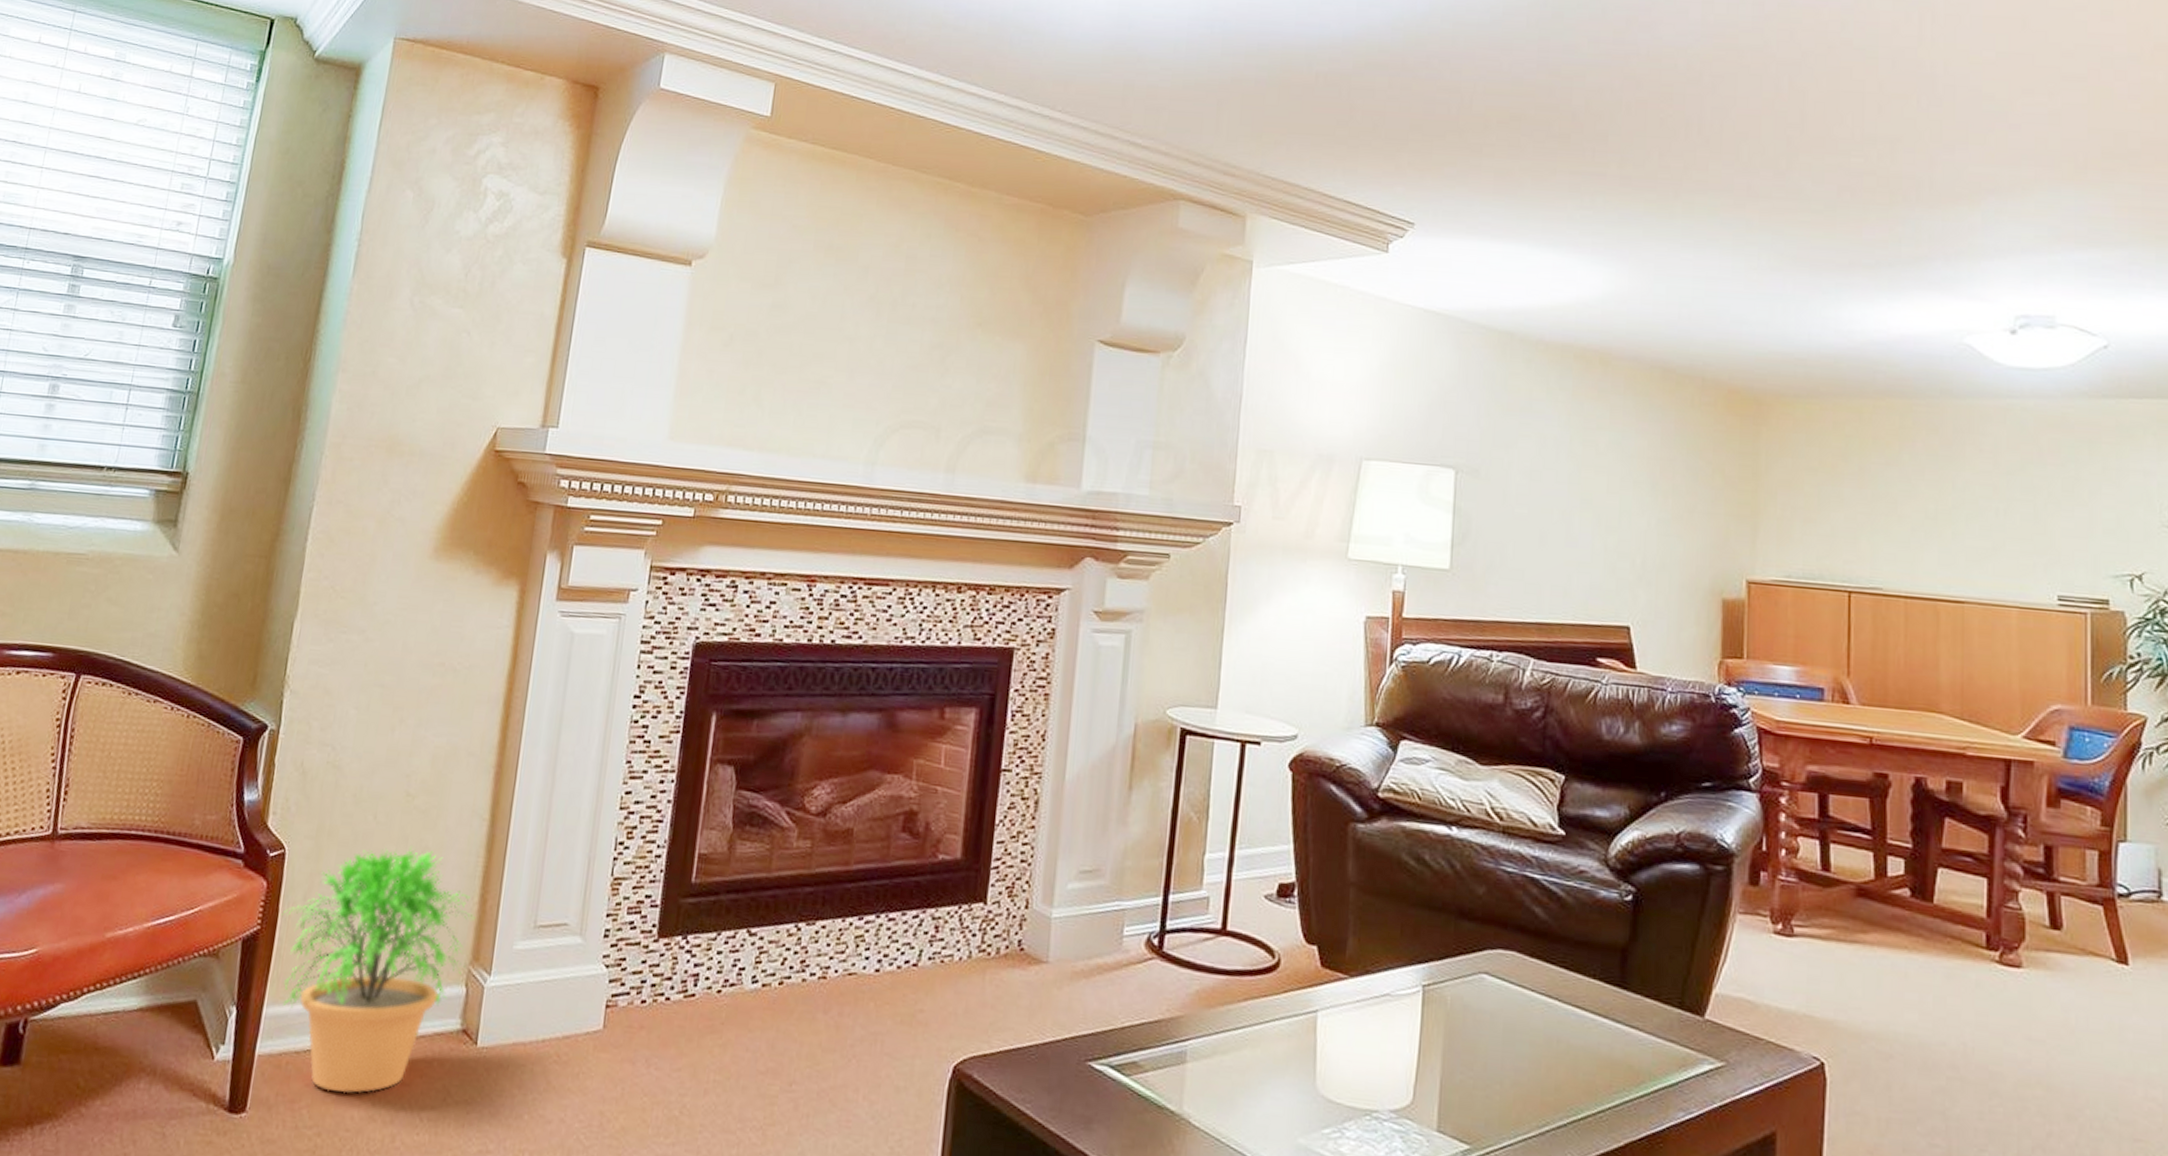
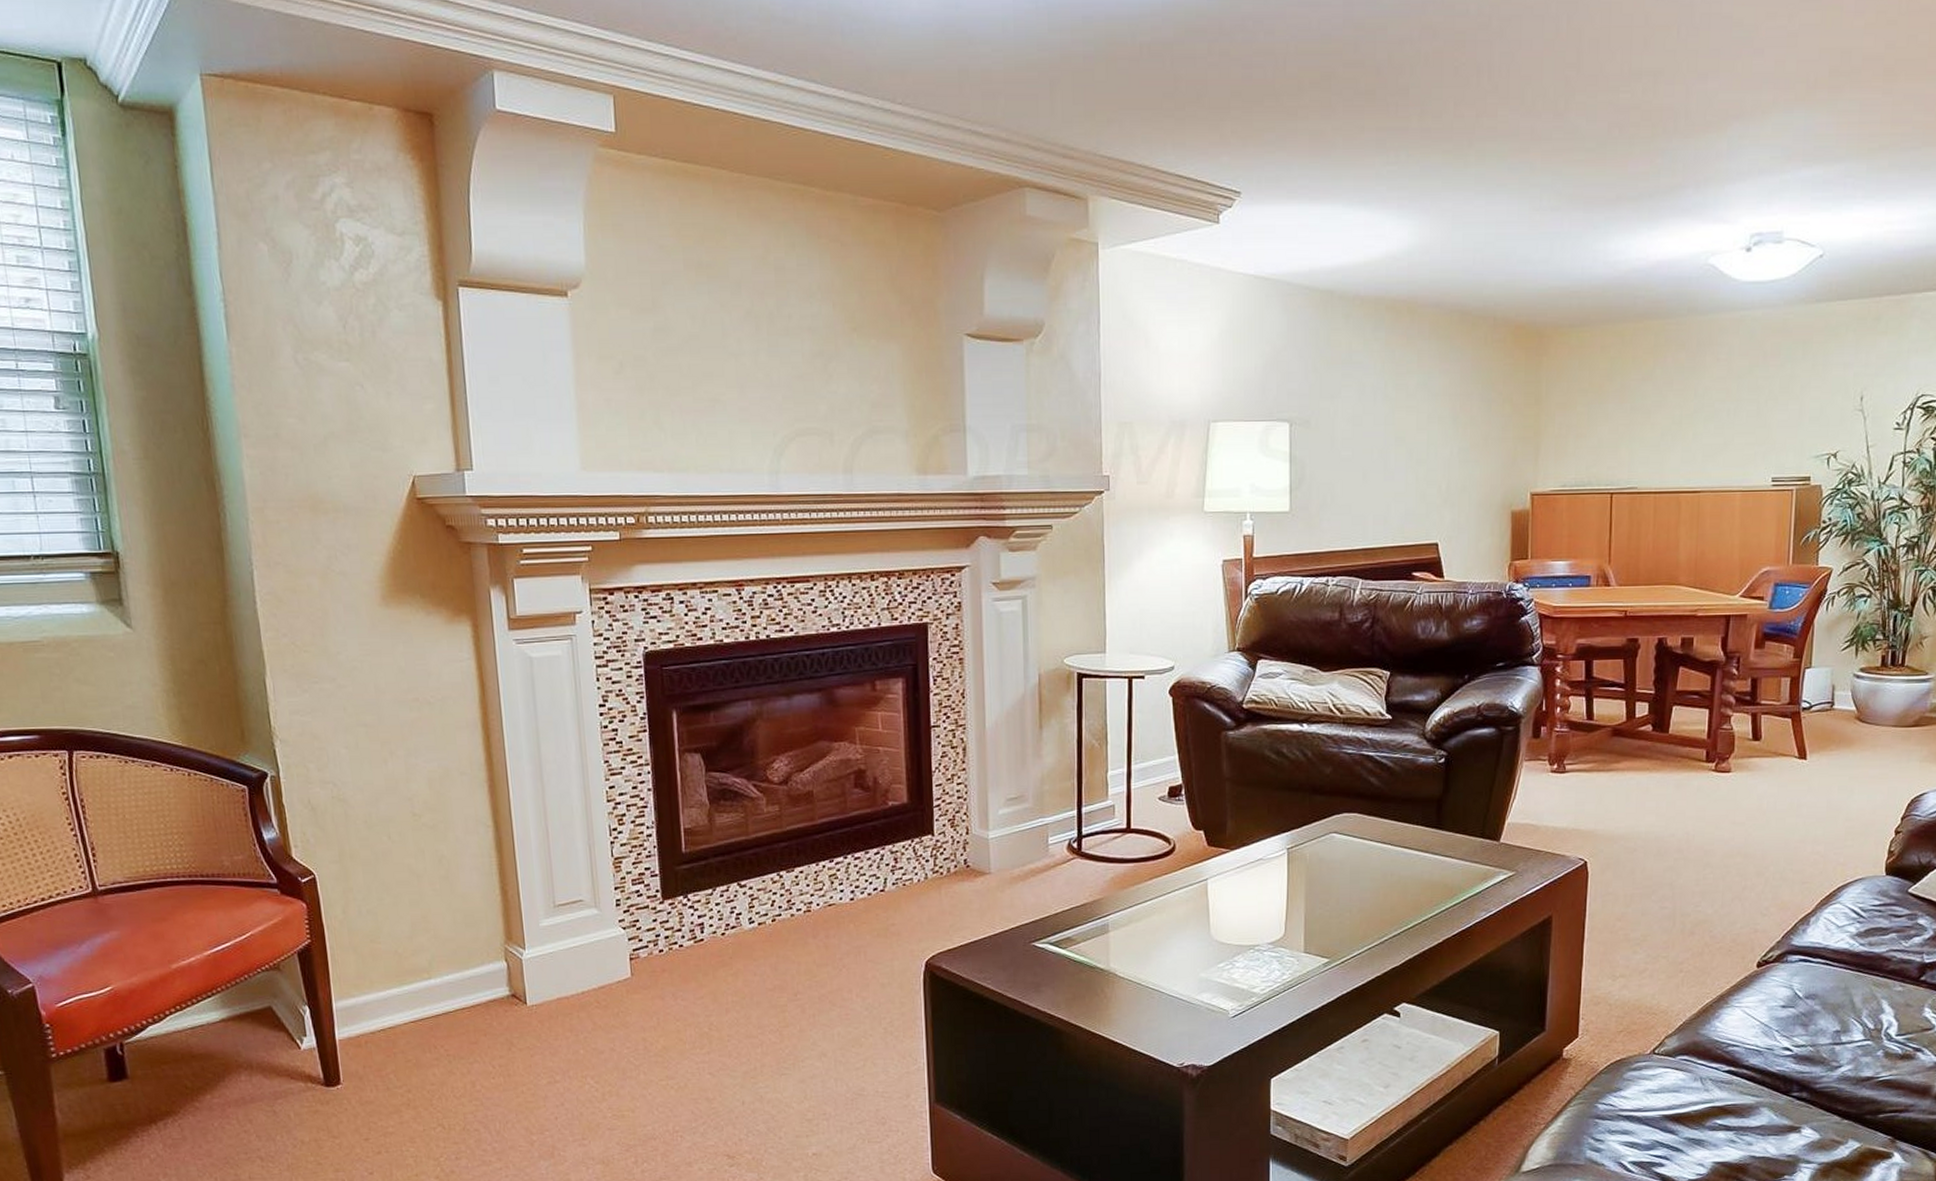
potted plant: present [281,846,475,1094] -> none [327,856,503,1058]

